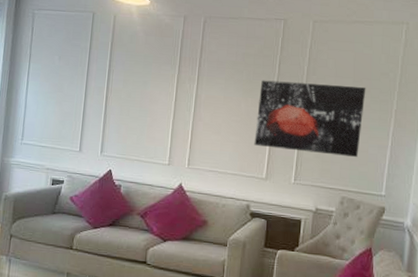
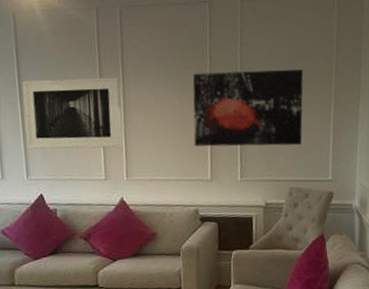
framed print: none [106,70,195,138] -> present [22,77,122,149]

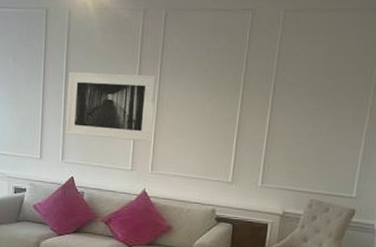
wall art: present [192,69,304,147] -> none [219,78,340,159]

